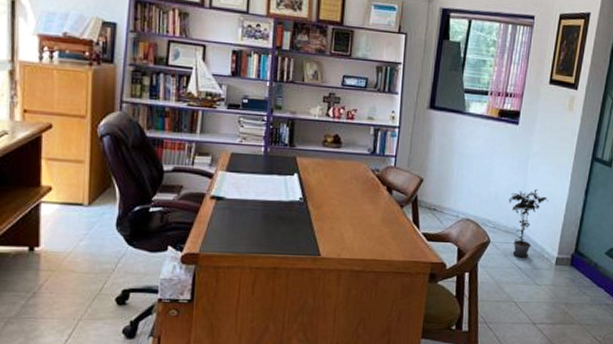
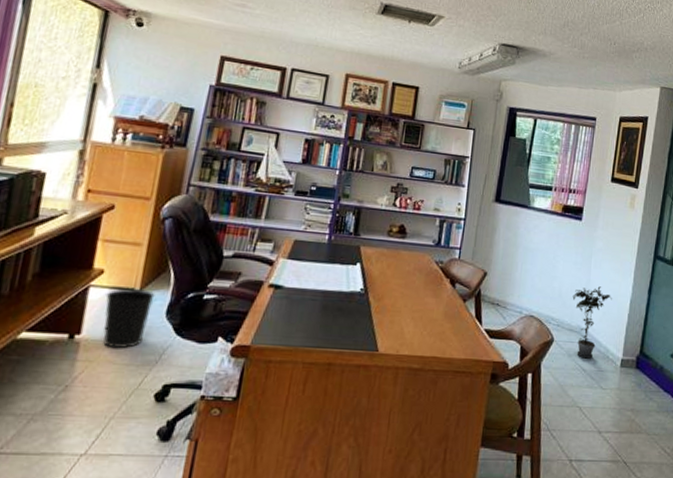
wastebasket: none [57,203,103,258] -> present [103,288,155,348]

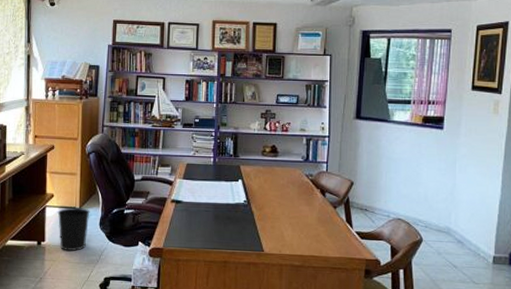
potted plant: present [572,286,612,359] -> none [438,190,480,256]

